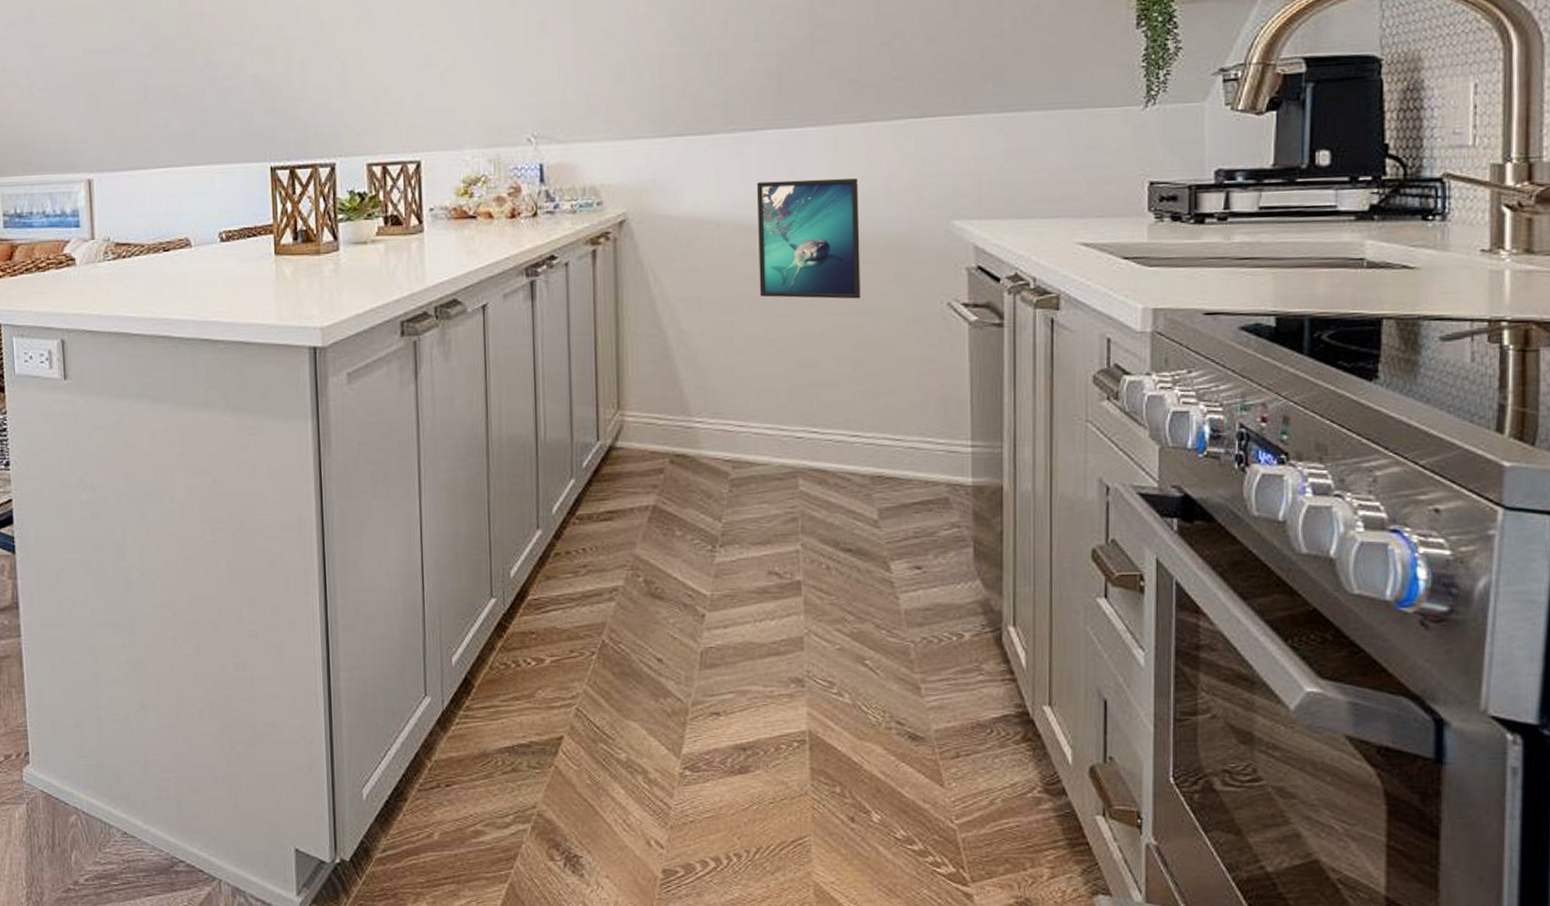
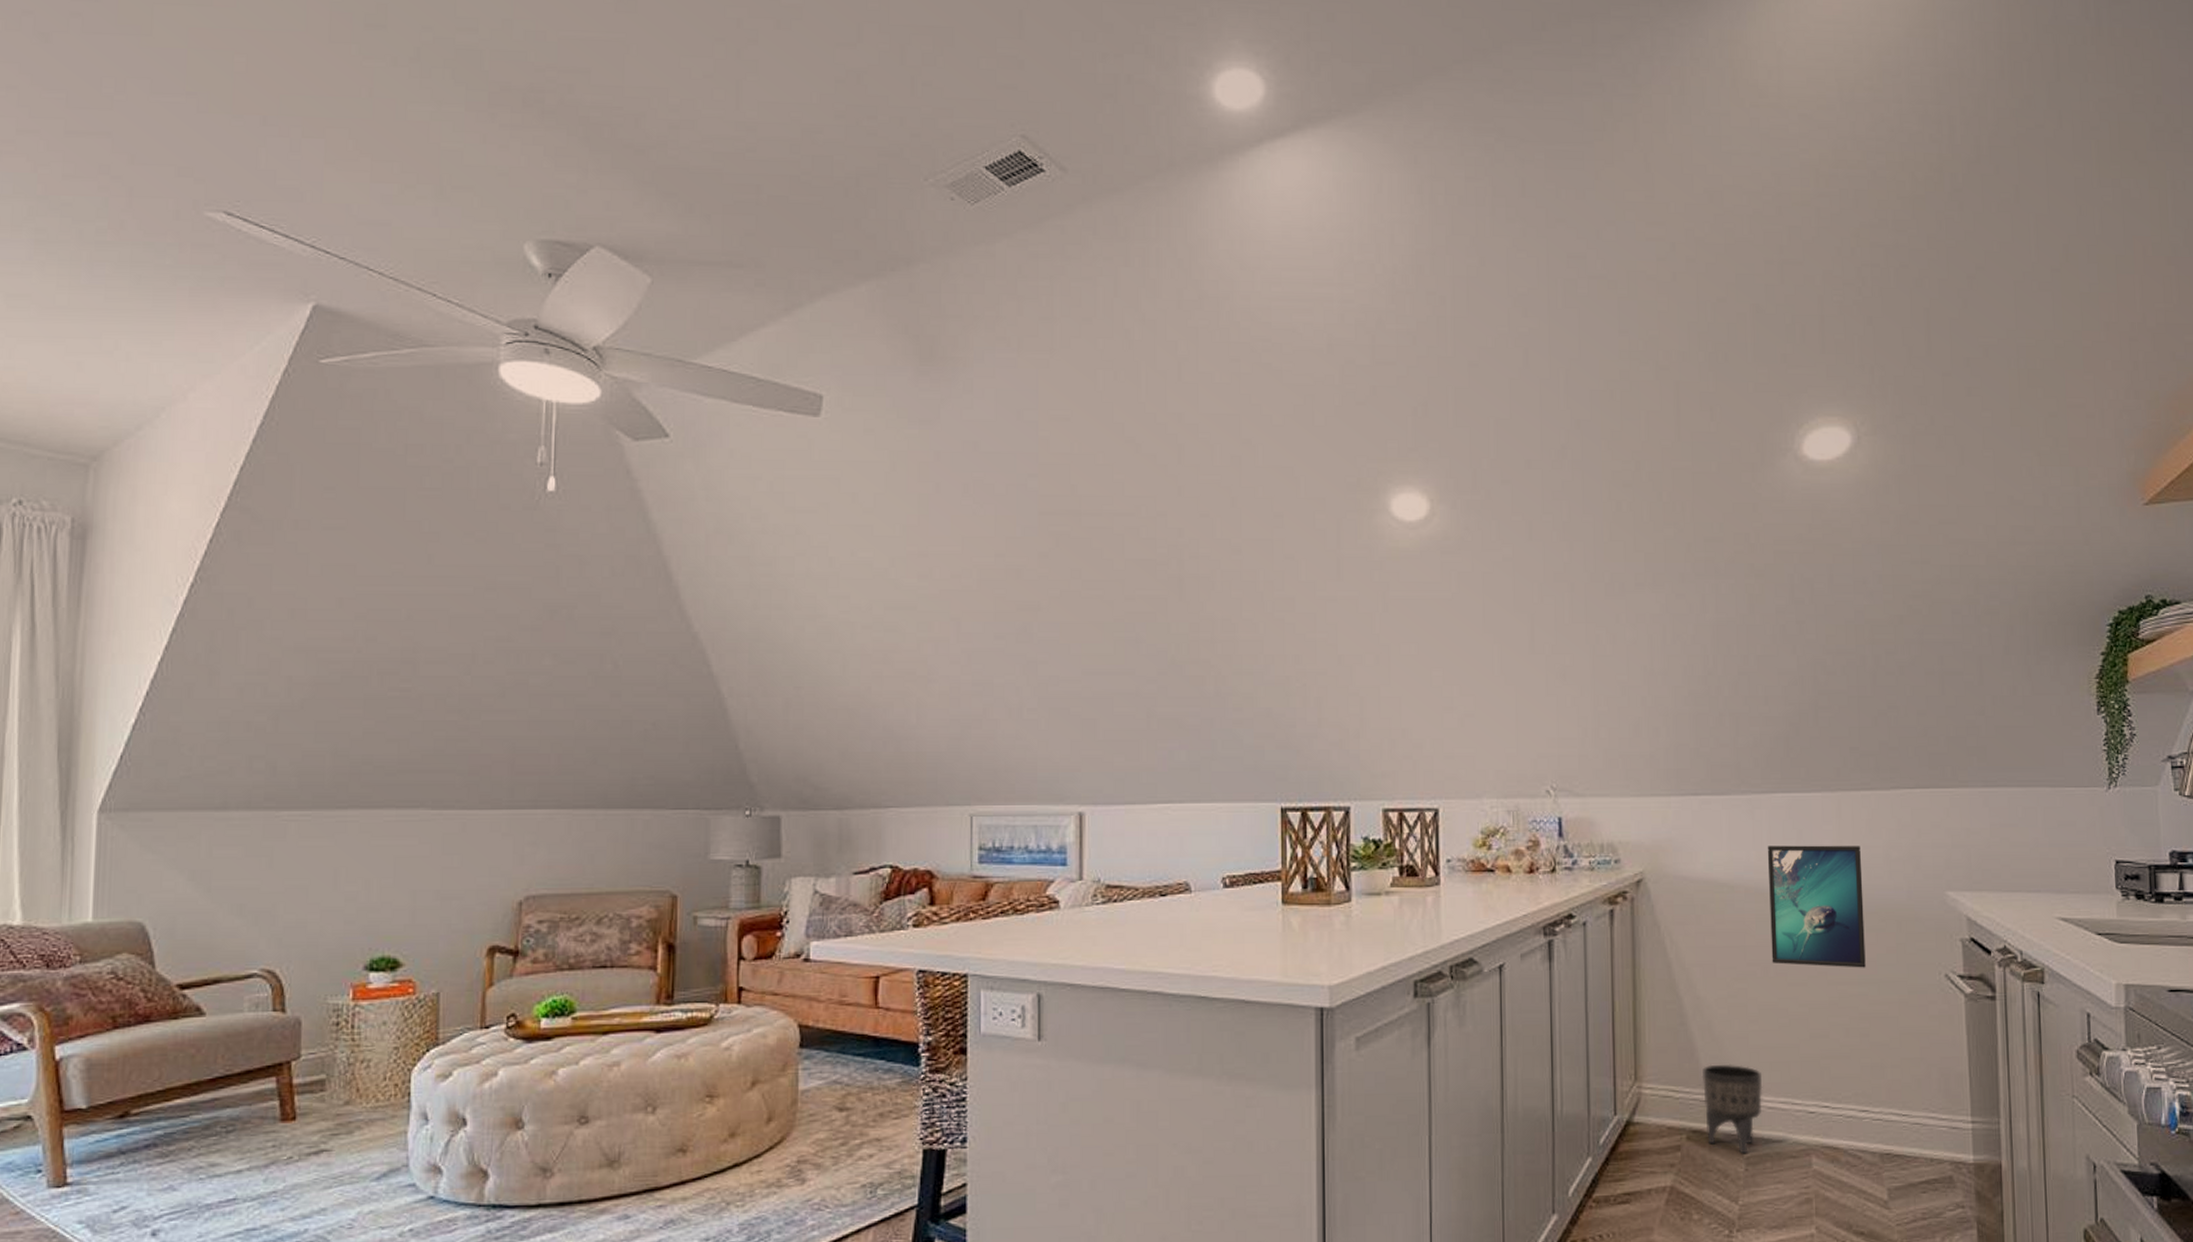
planter: none [685,392,749,476] -> present [1701,1064,1763,1154]

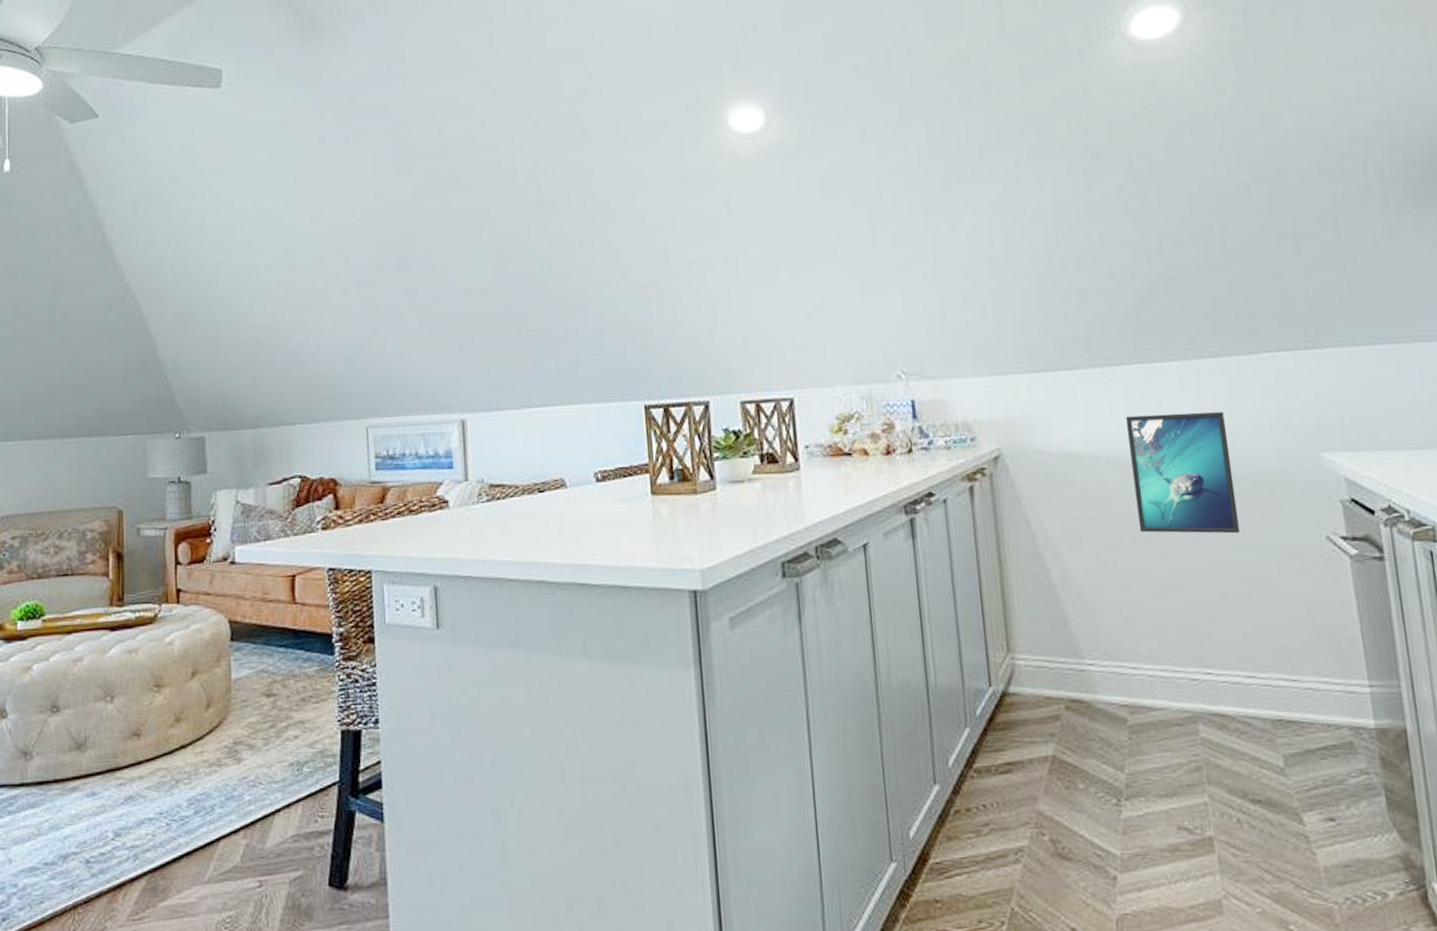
planter: present [1701,1064,1763,1154] -> none [1076,633,1141,723]

